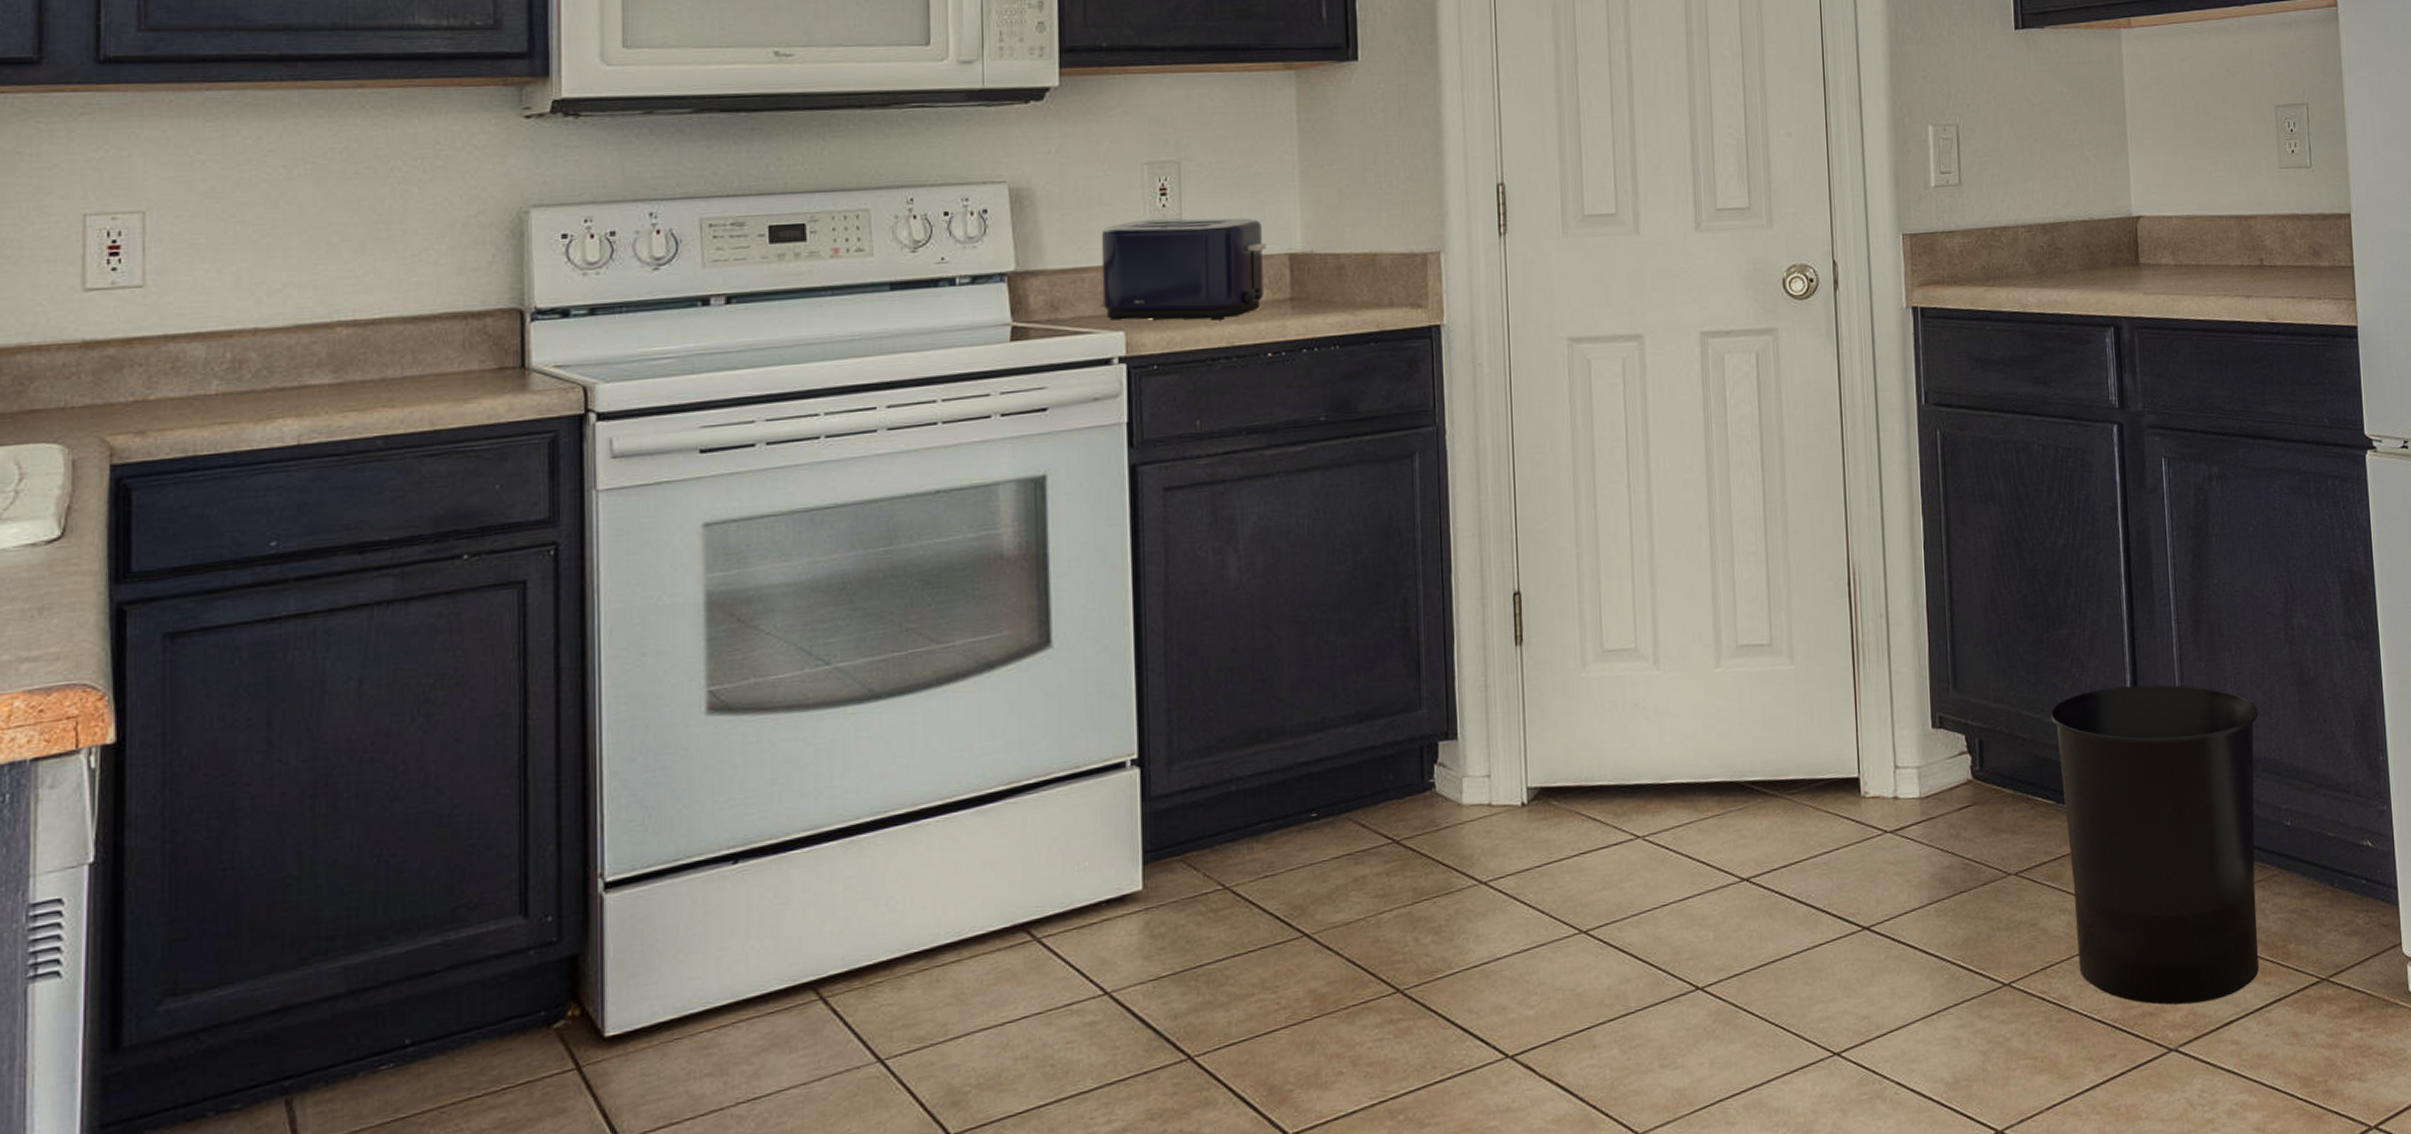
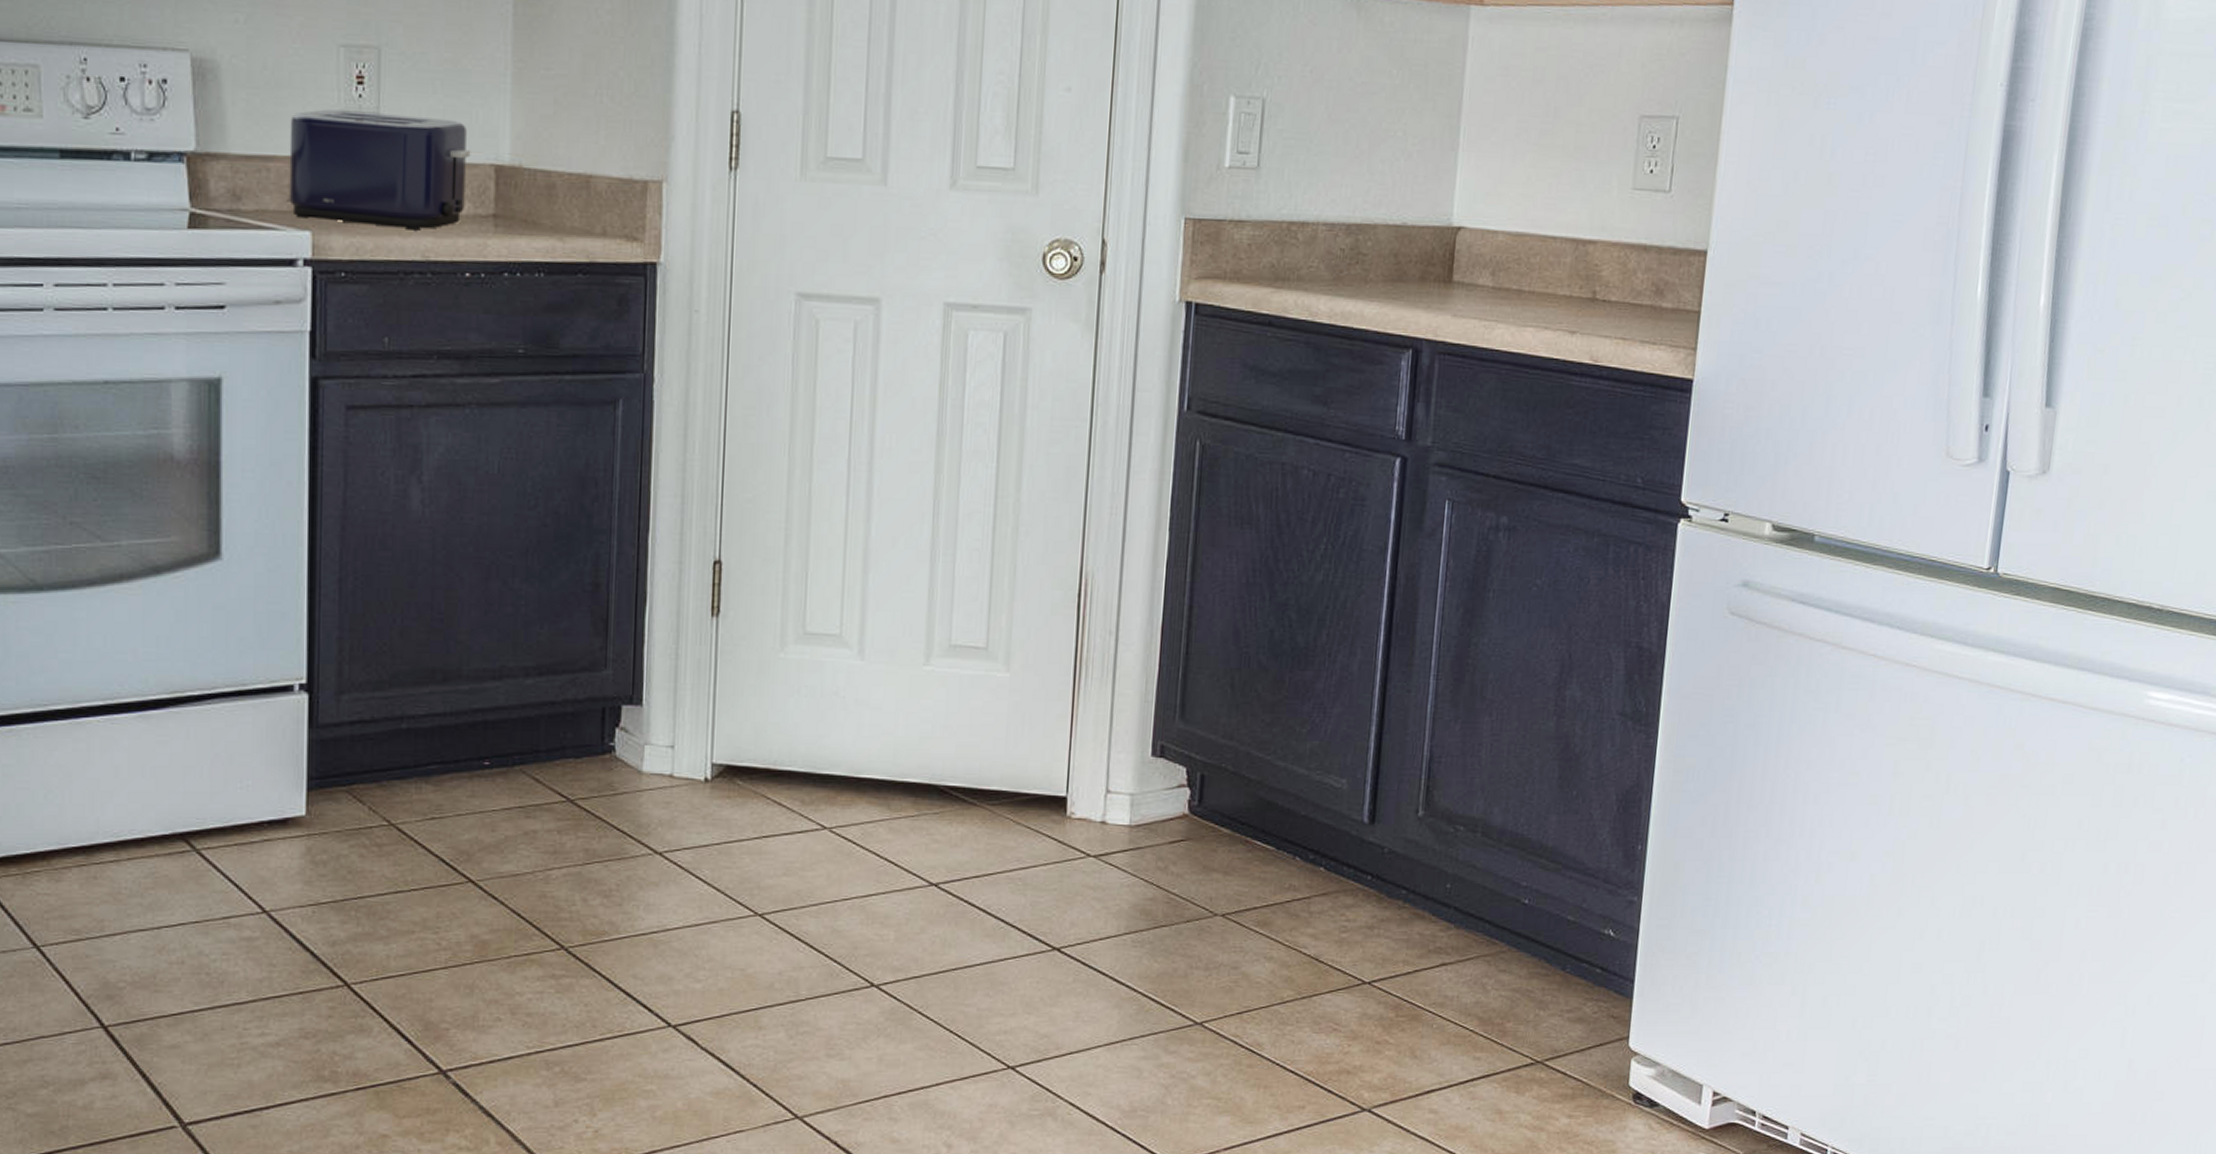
waste bin: present [2050,684,2259,1005] -> none [1277,738,1512,1067]

